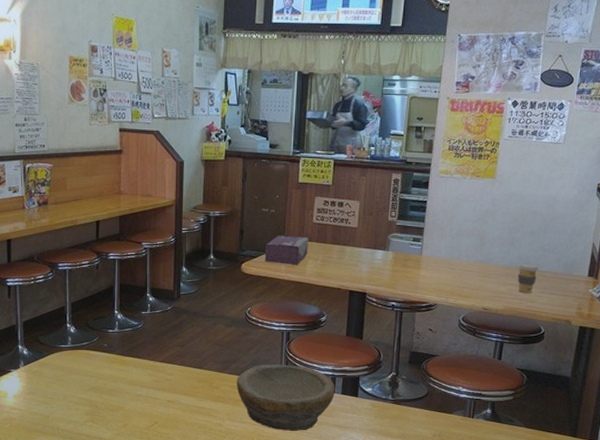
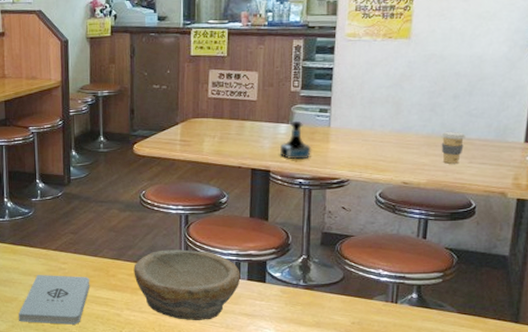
notepad: none [124,385,195,433] -> present [19,275,90,325]
tissue box: present [264,236,308,265] -> none [157,112,204,143]
tequila bottle: none [376,248,405,284] -> present [280,120,312,160]

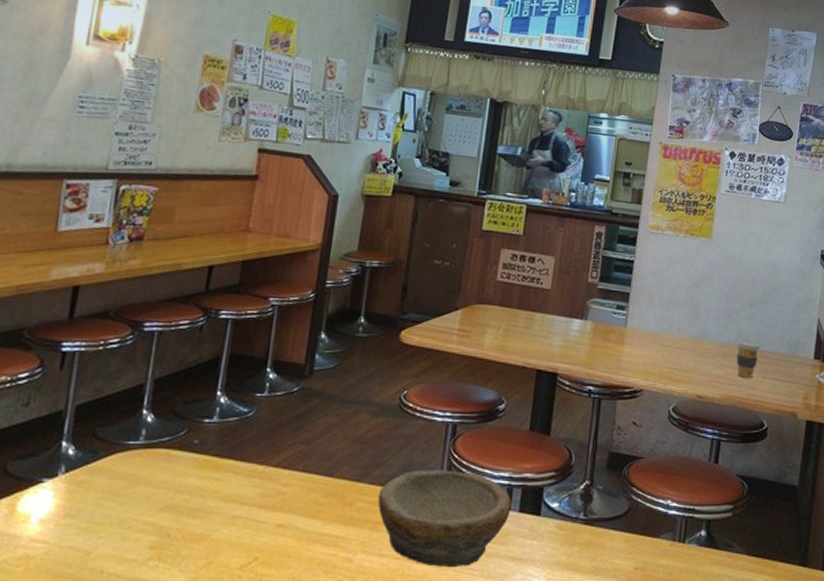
notepad: present [19,275,90,325] -> none [205,501,318,575]
tequila bottle: present [280,120,312,160] -> none [571,316,606,363]

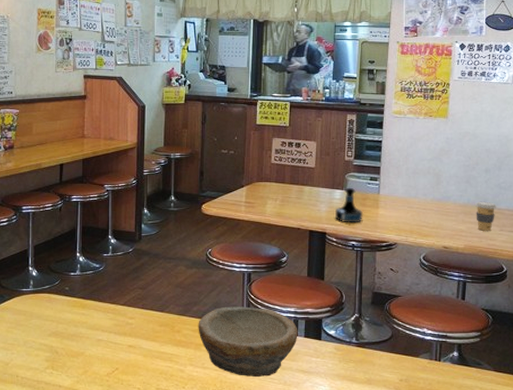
tequila bottle: none [571,316,606,363] -> present [335,187,364,223]

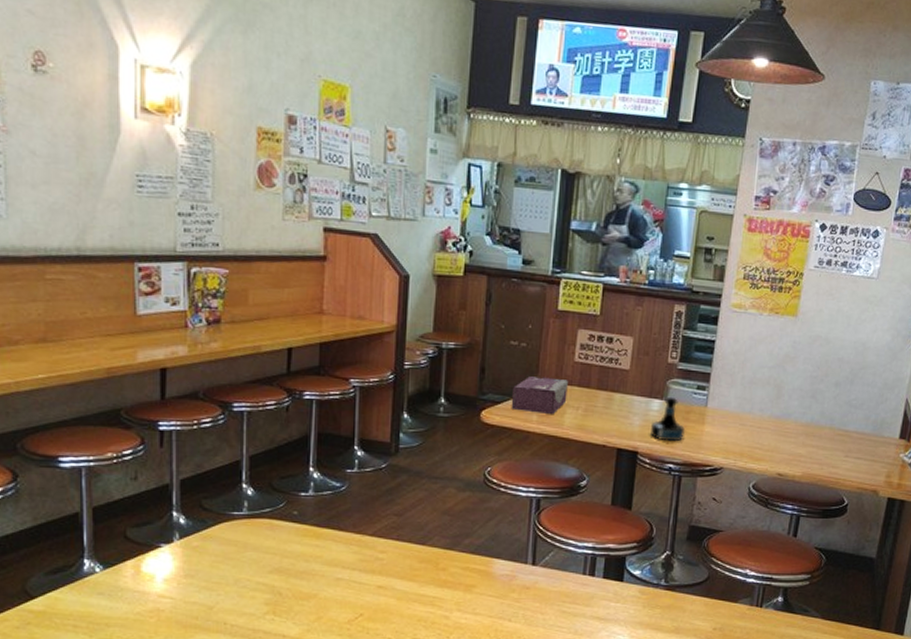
bowl: present [198,306,298,378] -> none [469,539,596,626]
tissue box: none [224,176,267,205] -> present [511,376,568,414]
coffee cup: present [474,201,497,231] -> none [818,421,845,457]

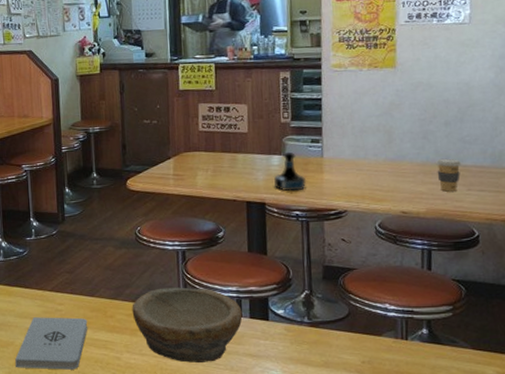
notepad: none [317,566,414,629] -> present [15,317,88,370]
bowl: none [469,539,596,626] -> present [132,287,243,364]
tissue box: present [511,376,568,414] -> none [150,146,197,178]
coffee cup: none [818,421,845,457] -> present [435,158,462,192]

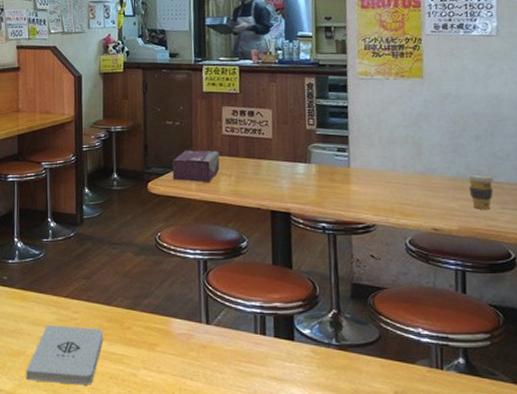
bowl: present [132,287,243,364] -> none [150,299,267,385]
tissue box: none [150,146,197,178] -> present [172,150,220,182]
tequila bottle: present [274,151,307,192] -> none [299,160,333,202]

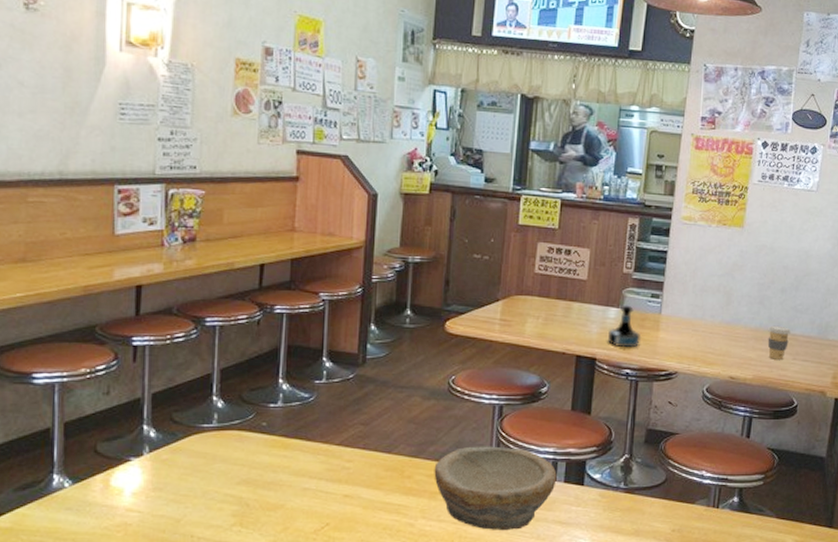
notepad: present [26,325,104,385] -> none [283,476,380,538]
bowl: none [150,299,267,385] -> present [434,446,557,531]
tissue box: present [172,150,220,182] -> none [474,288,529,323]
tequila bottle: none [299,160,333,202] -> present [608,305,642,348]

